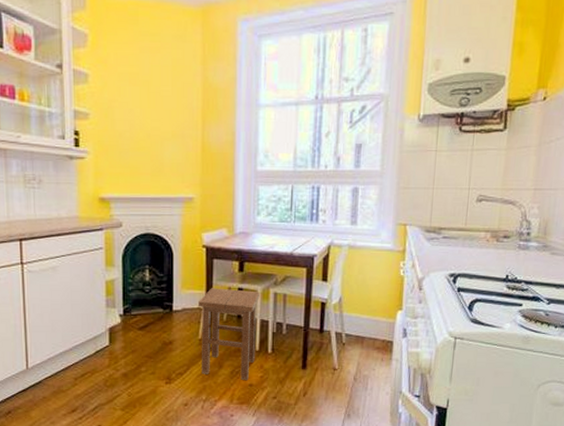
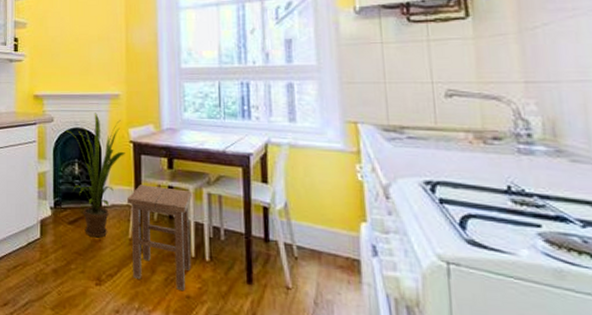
house plant: none [133,217,198,341] -> present [63,113,125,238]

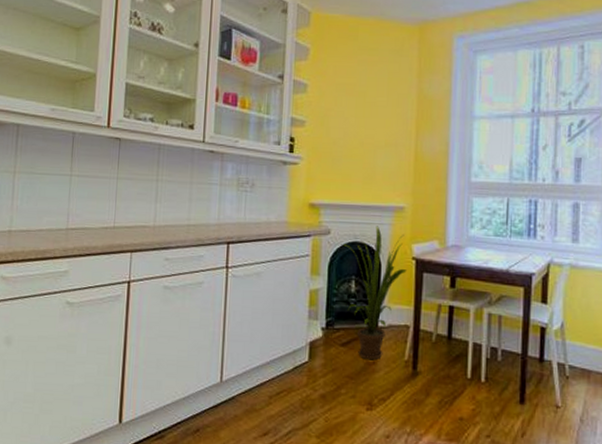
stool: present [127,185,193,292] -> none [406,304,473,414]

